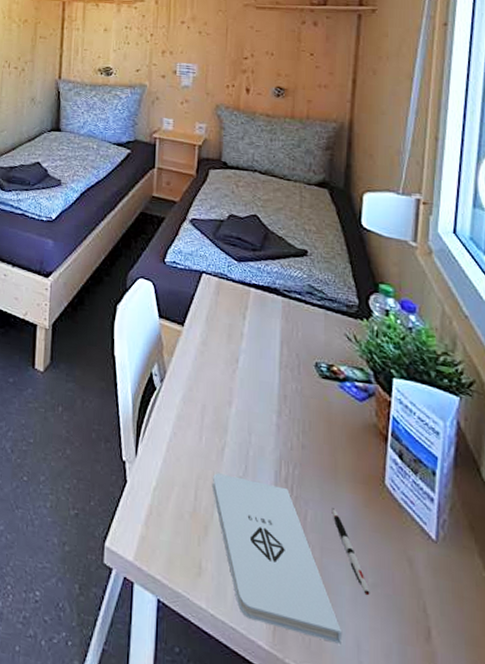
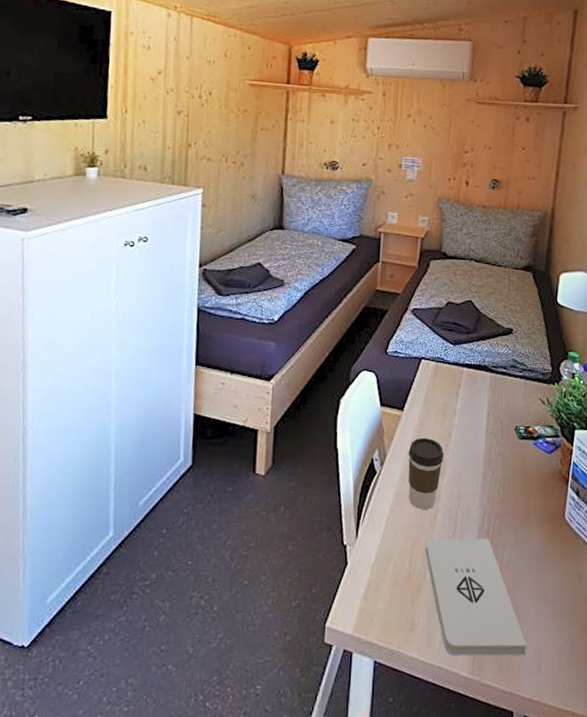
coffee cup: none [190,358,231,440] -> present [408,437,444,510]
pen: present [332,508,370,596] -> none [523,547,550,612]

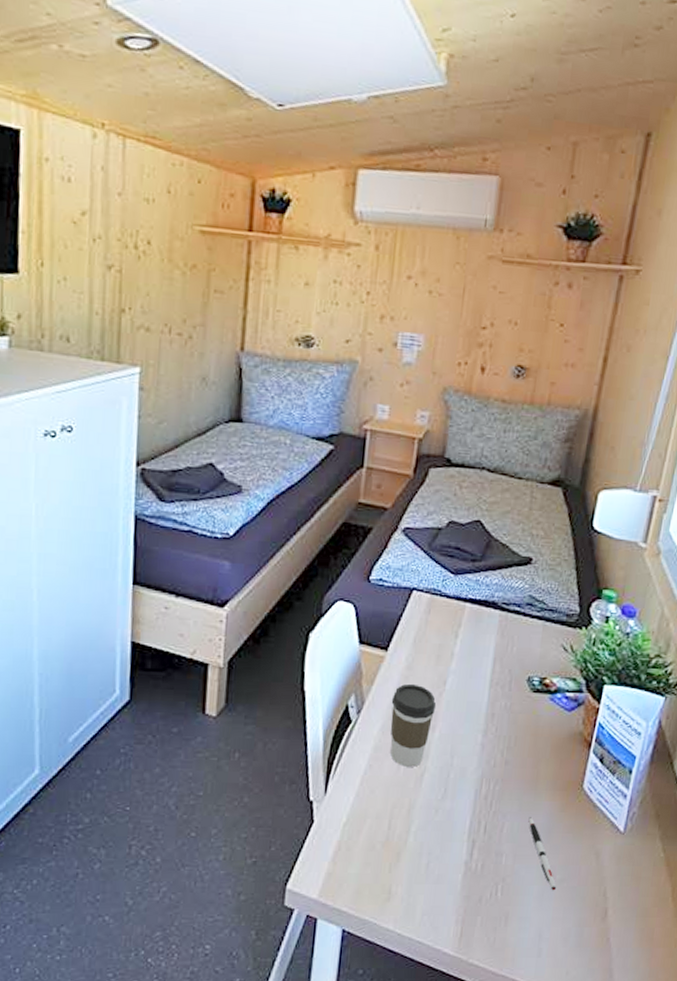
notepad: present [425,537,526,656] -> none [408,800,526,937]
pen: none [523,547,550,612] -> present [528,817,557,891]

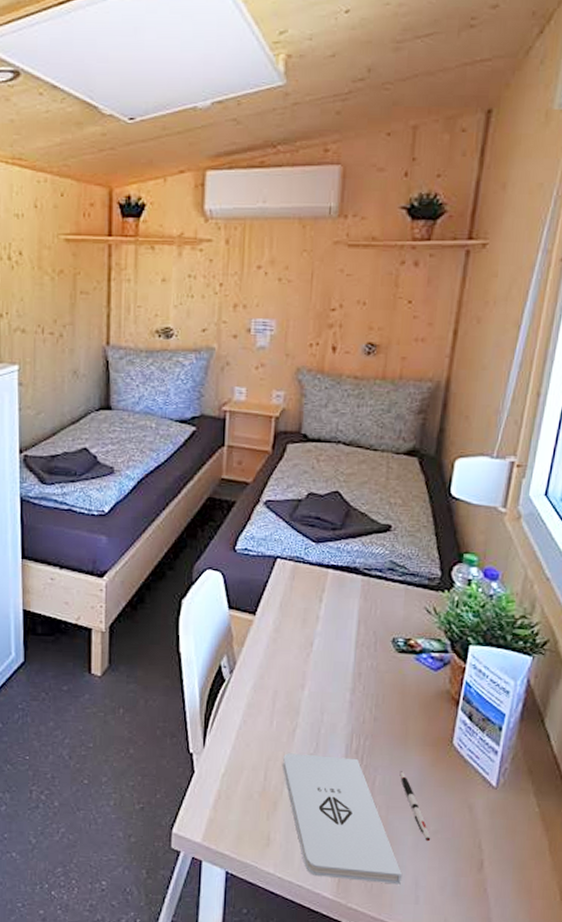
coffee cup: present [390,683,437,768] -> none [261,645,305,724]
notepad: none [408,800,526,937] -> present [283,753,402,885]

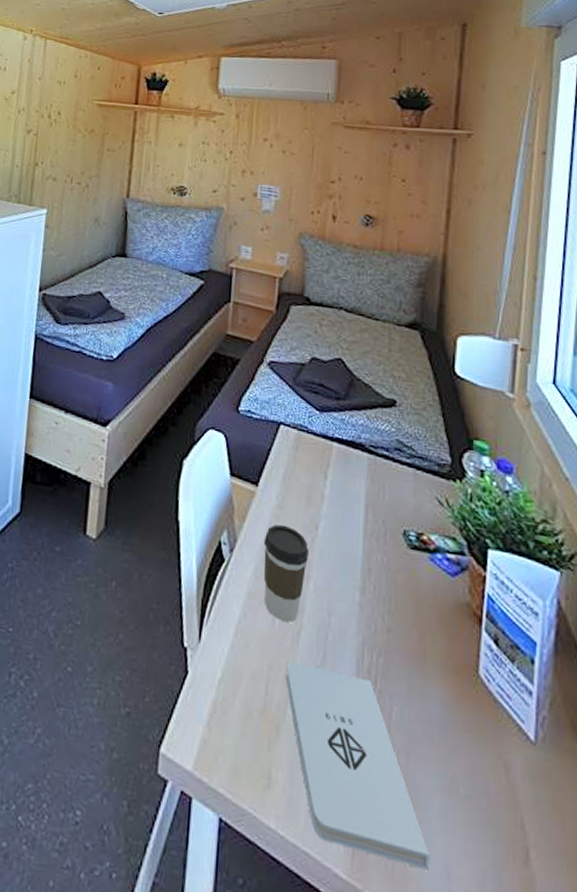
coffee cup: none [261,645,305,724] -> present [263,524,310,622]
pen: present [400,771,431,842] -> none [419,703,462,811]

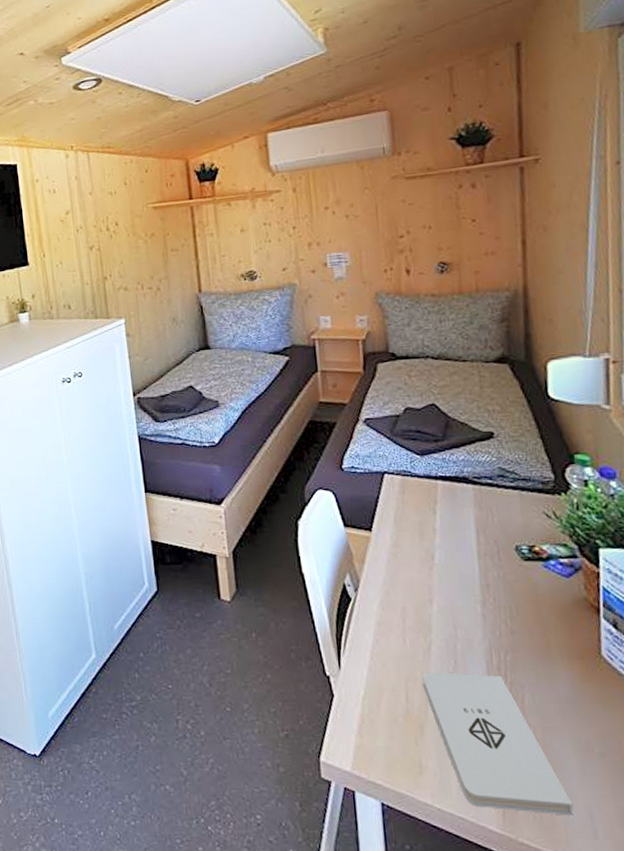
coffee cup: present [263,524,310,622] -> none [384,560,429,641]

